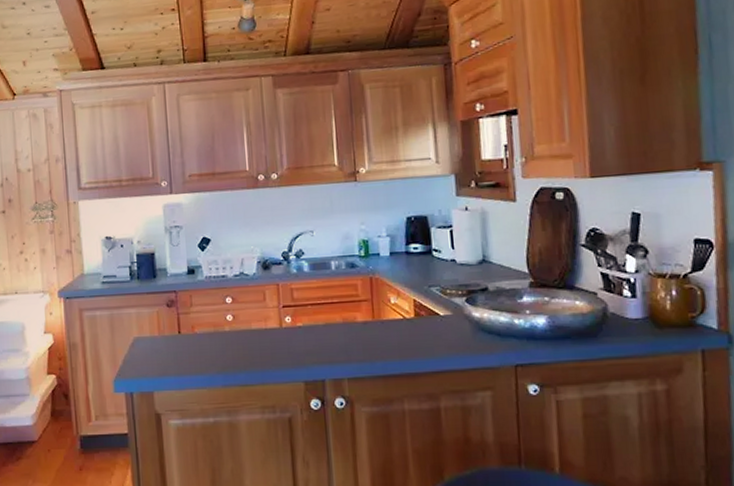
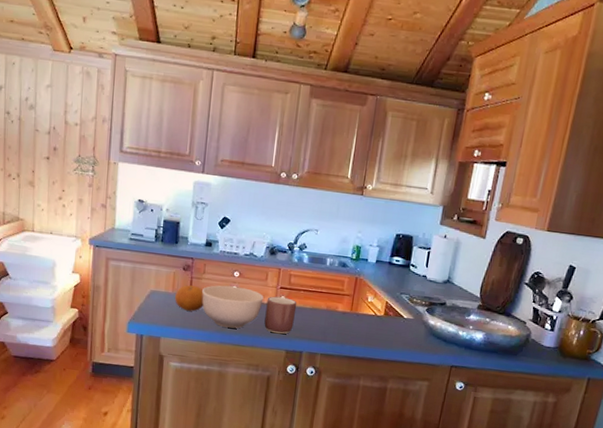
fruit: none [162,323,197,354] -> present [175,285,204,311]
bowl: none [193,314,266,366] -> present [202,285,264,329]
mug: none [270,317,308,363] -> present [264,296,297,335]

